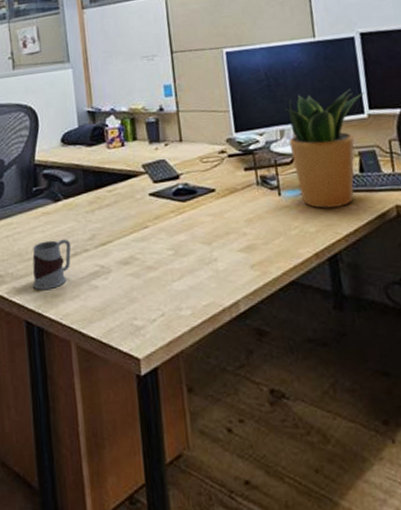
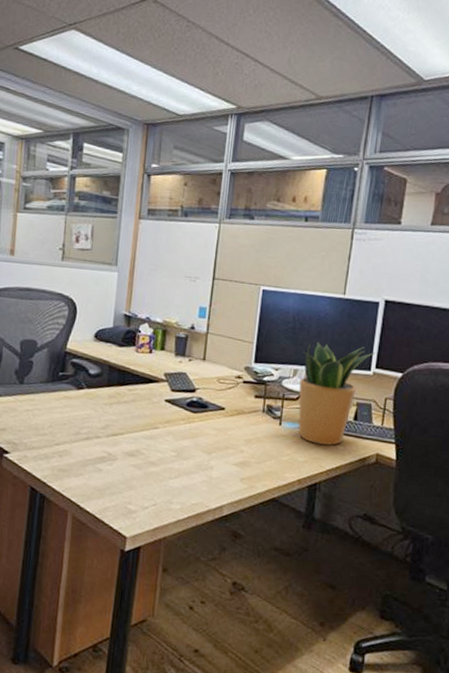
mug: present [32,239,71,290] -> none [42,421,85,464]

